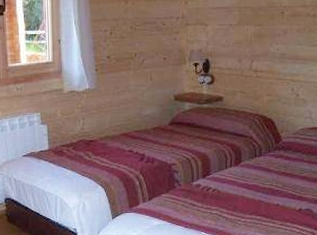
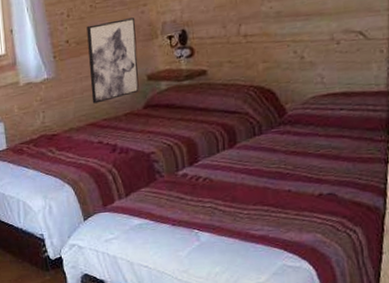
wall art: none [126,43,168,116] -> present [86,17,139,104]

